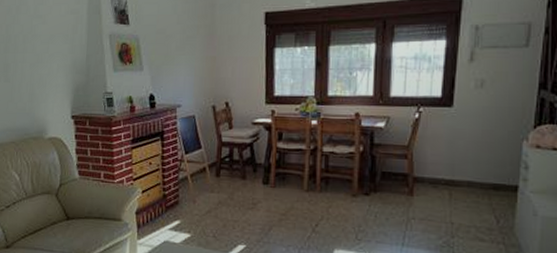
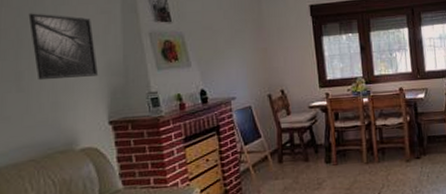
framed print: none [15,11,66,73] -> present [28,13,99,81]

